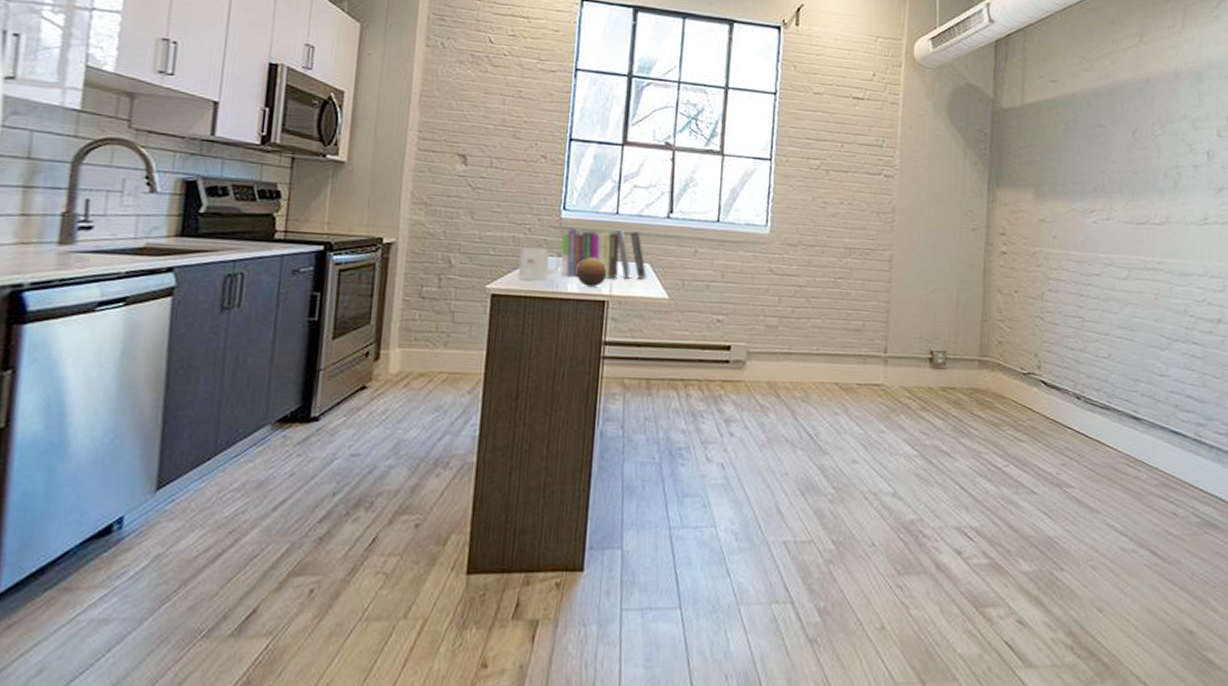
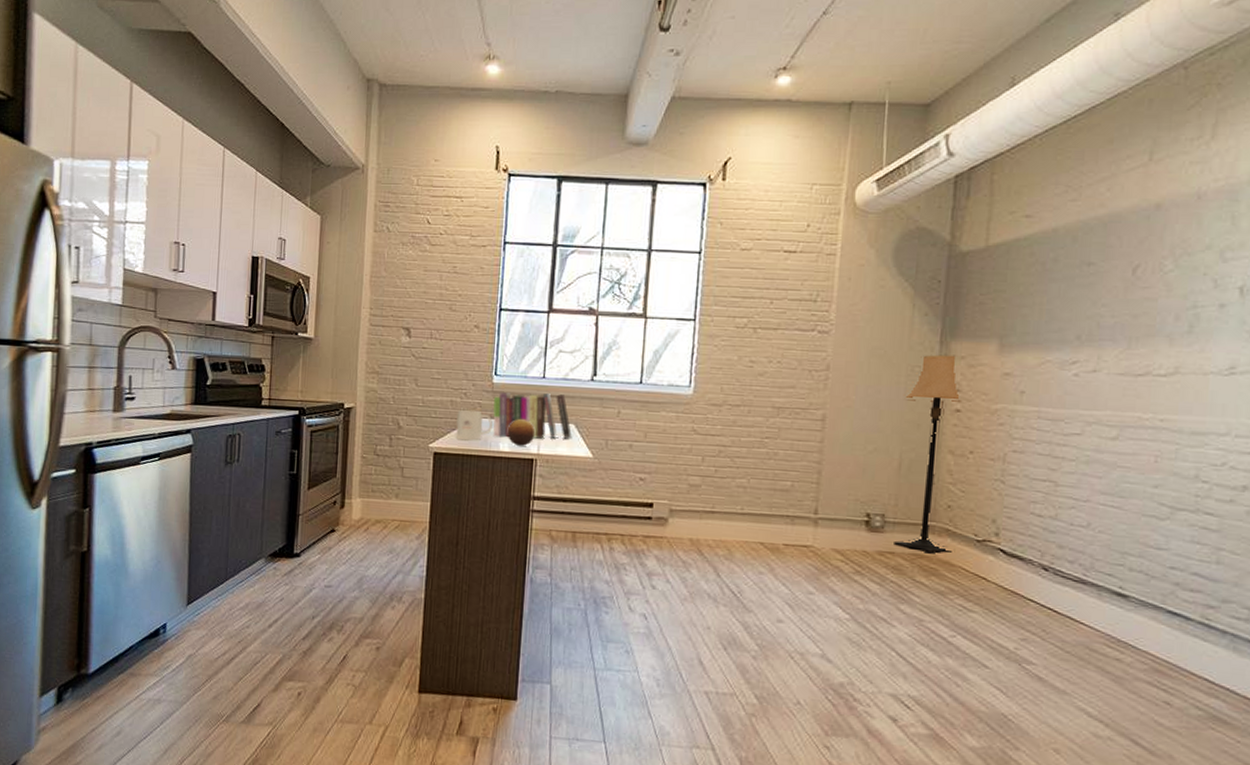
lamp: none [954,201,1007,388] -> present [894,355,962,554]

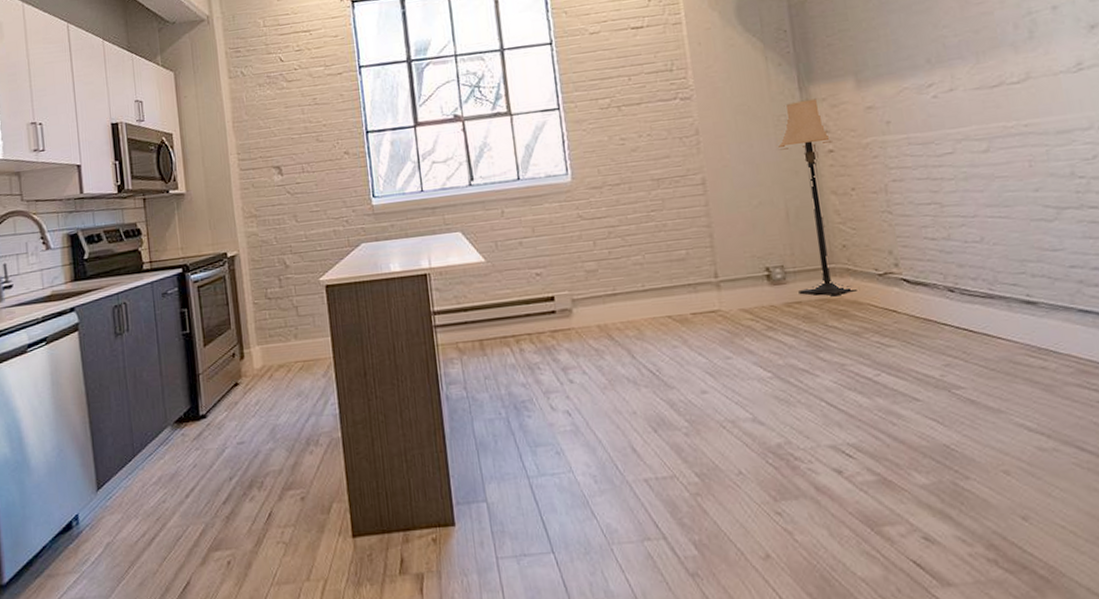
mug: present [456,409,493,441] -> none [342,235,380,269]
books: present [492,392,572,439] -> none [376,204,460,259]
fruit: present [507,418,536,447] -> none [395,235,424,265]

